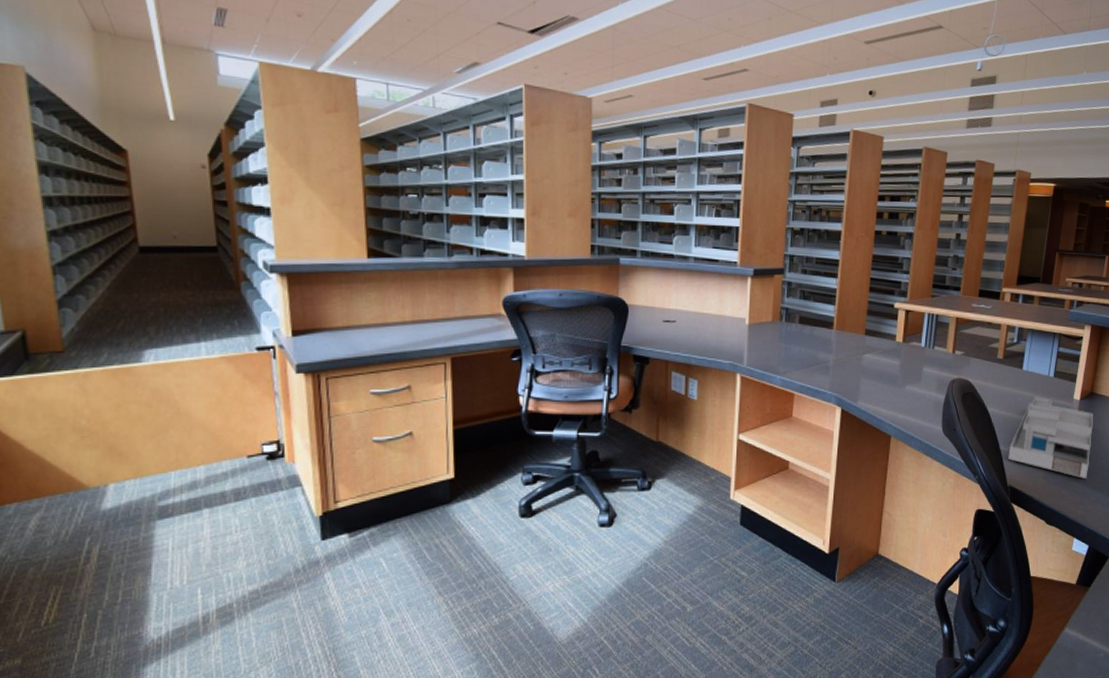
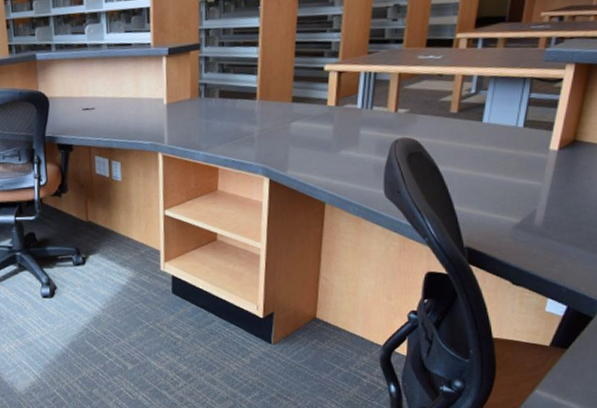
desk organizer: present [1008,396,1094,478] -> none [465,150,577,235]

